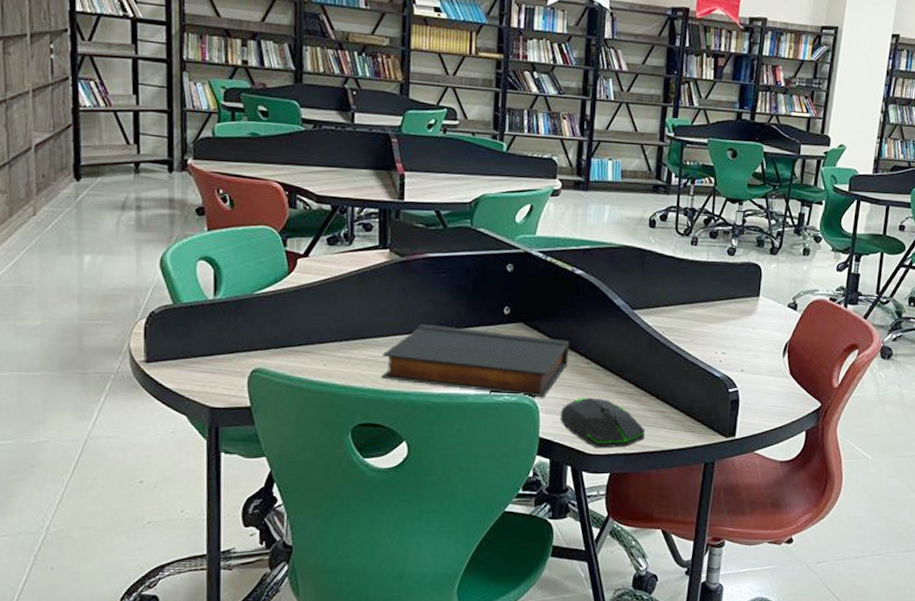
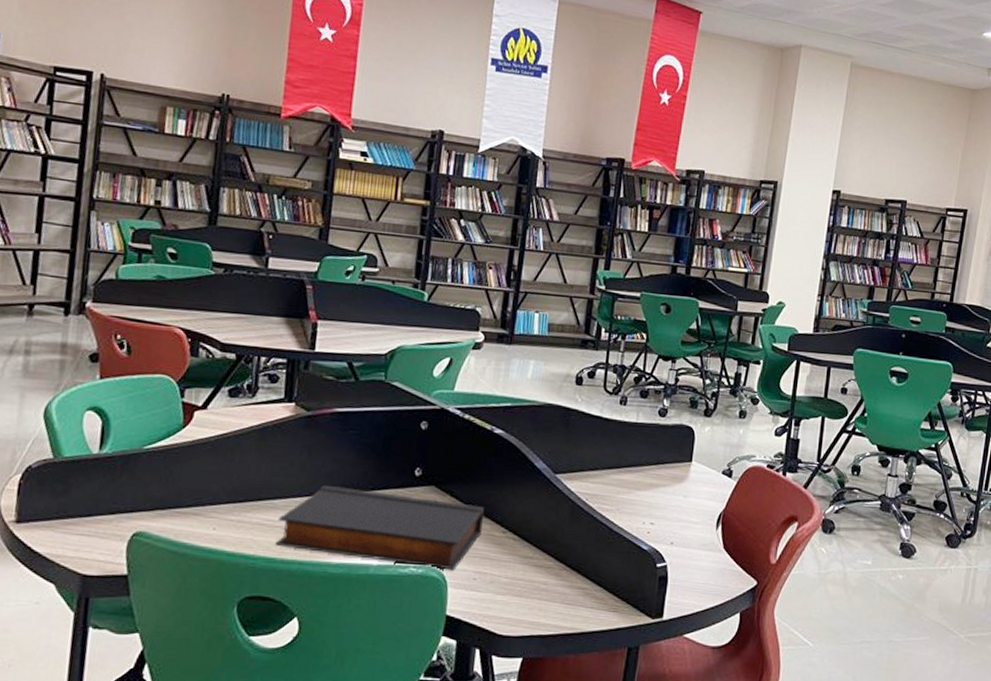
computer mouse: present [560,397,645,449] -> none [470,570,564,629]

